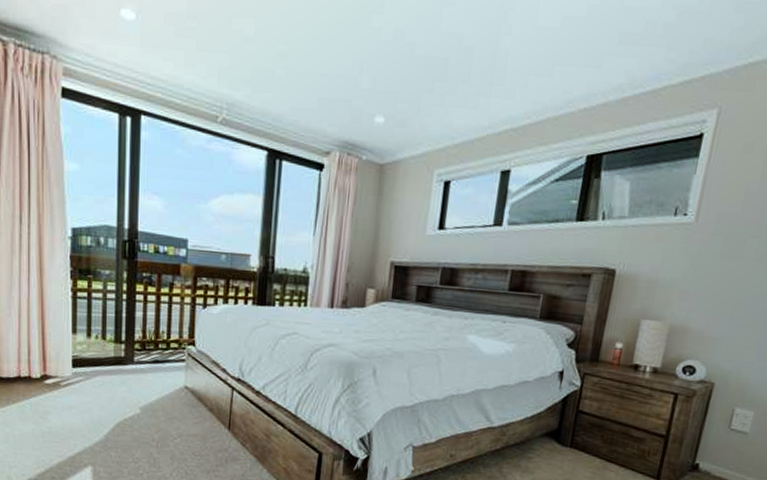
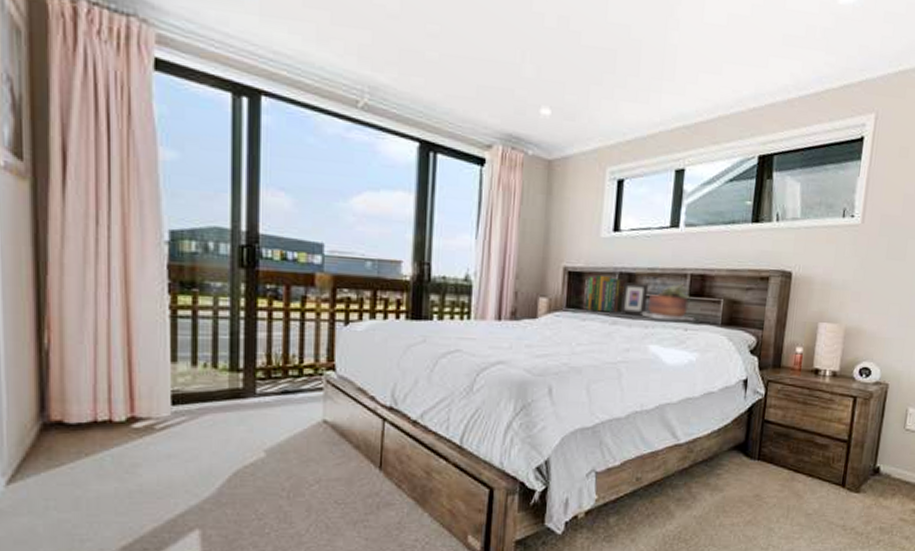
books: none [406,269,449,305] -> present [582,274,627,313]
picture frame: none [441,276,470,308] -> present [620,282,649,316]
succulent plant: none [461,279,514,315] -> present [641,283,695,322]

